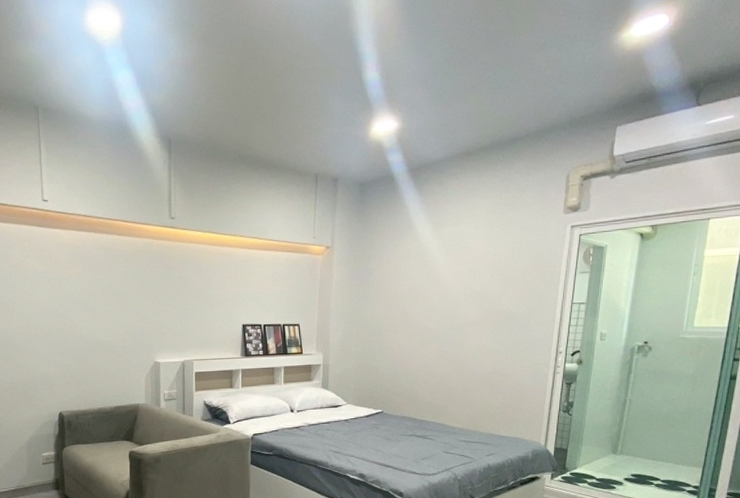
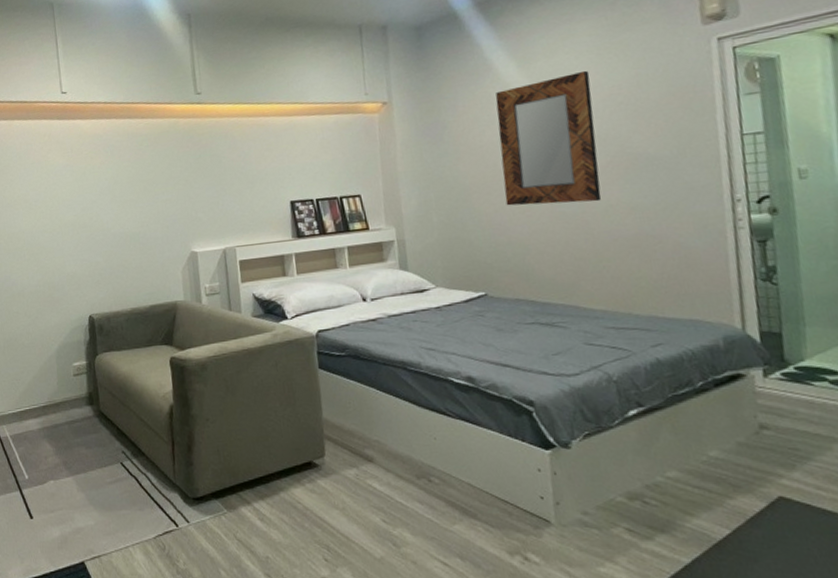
home mirror: none [407,239,482,345] -> present [495,70,602,206]

